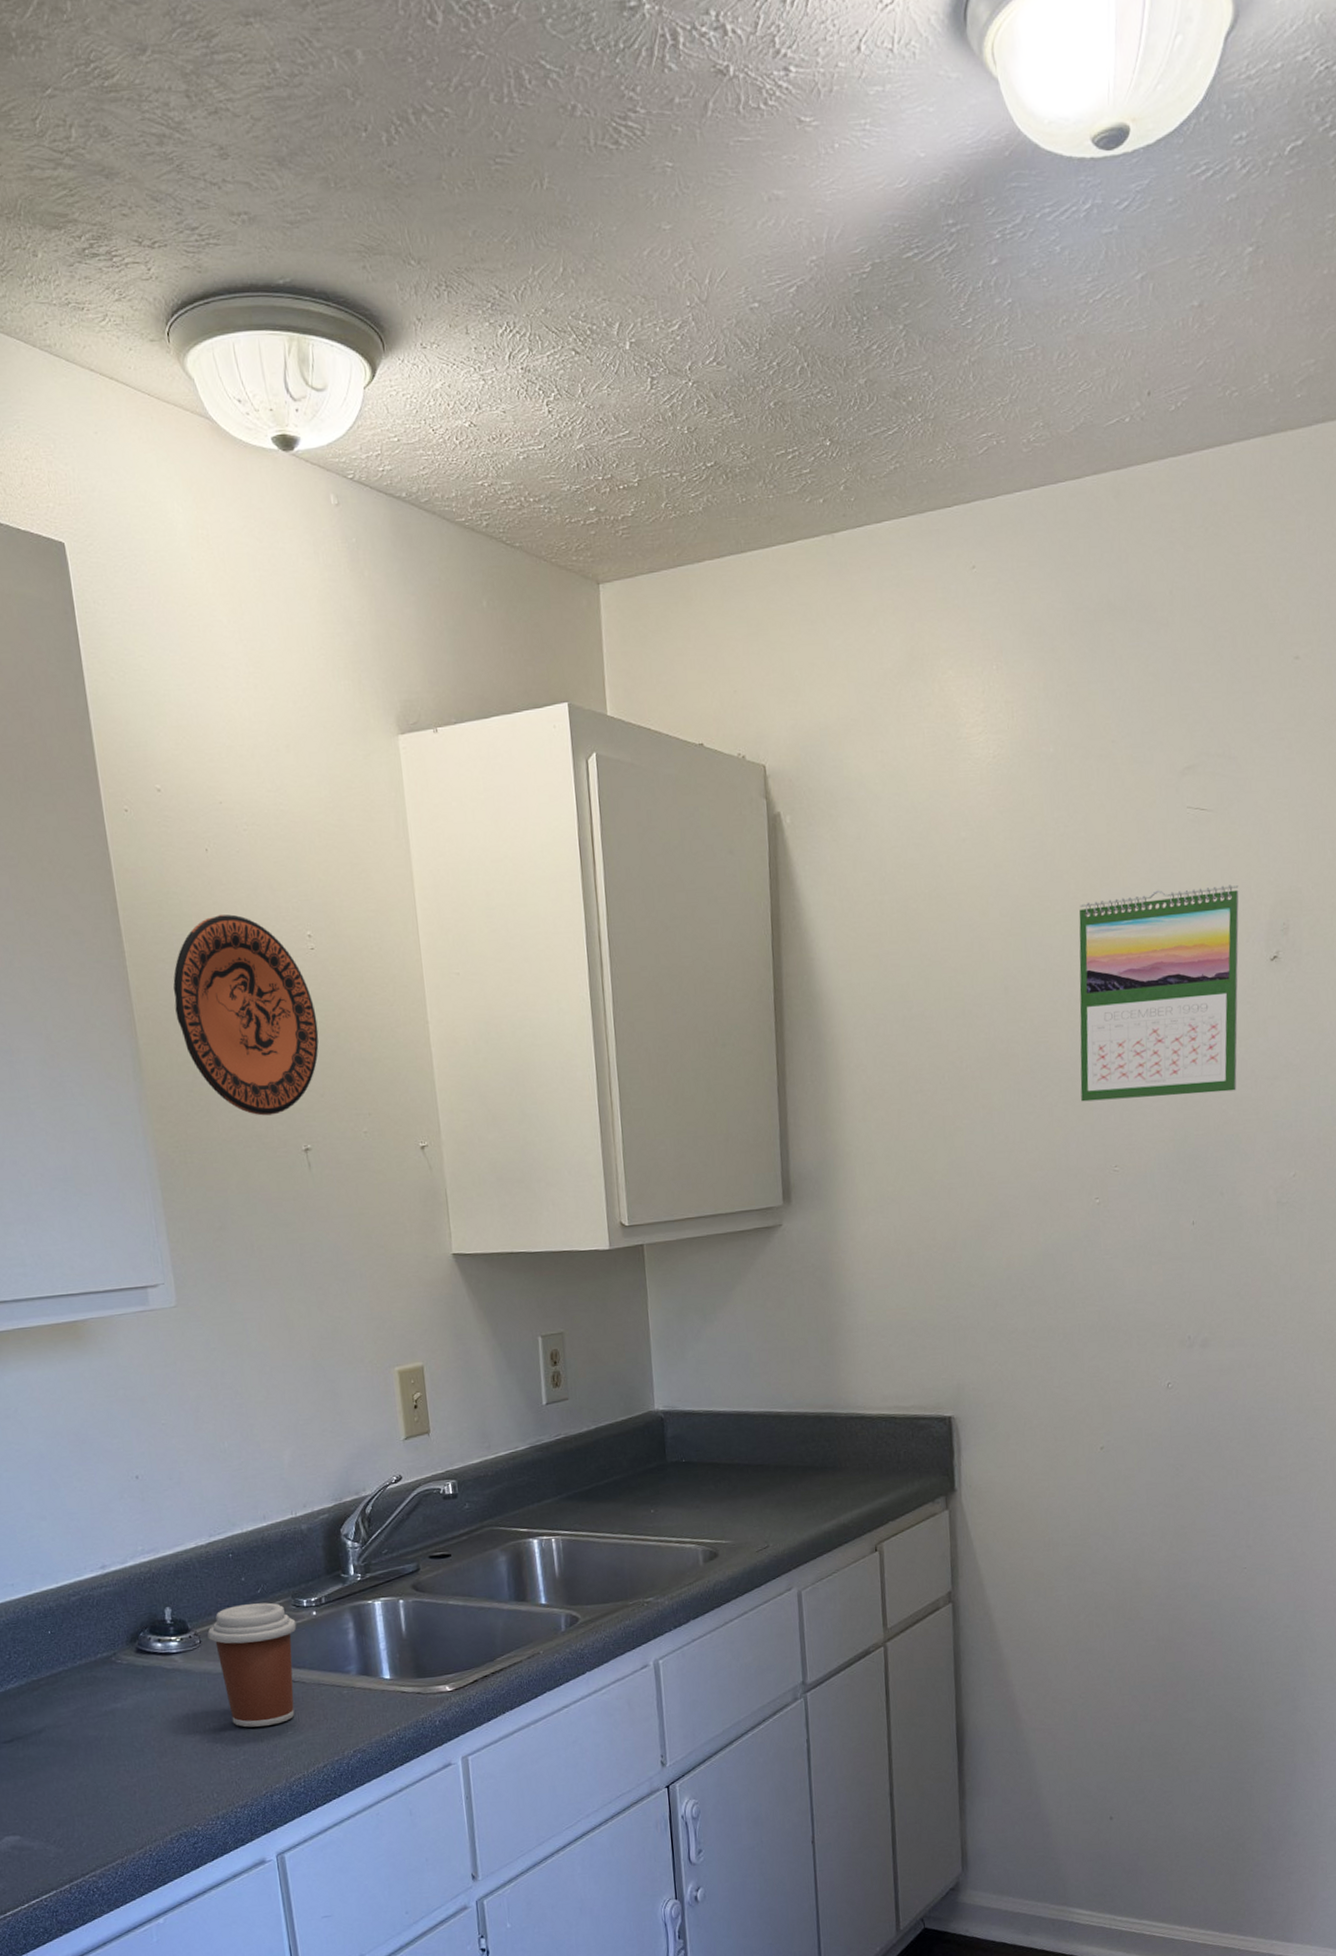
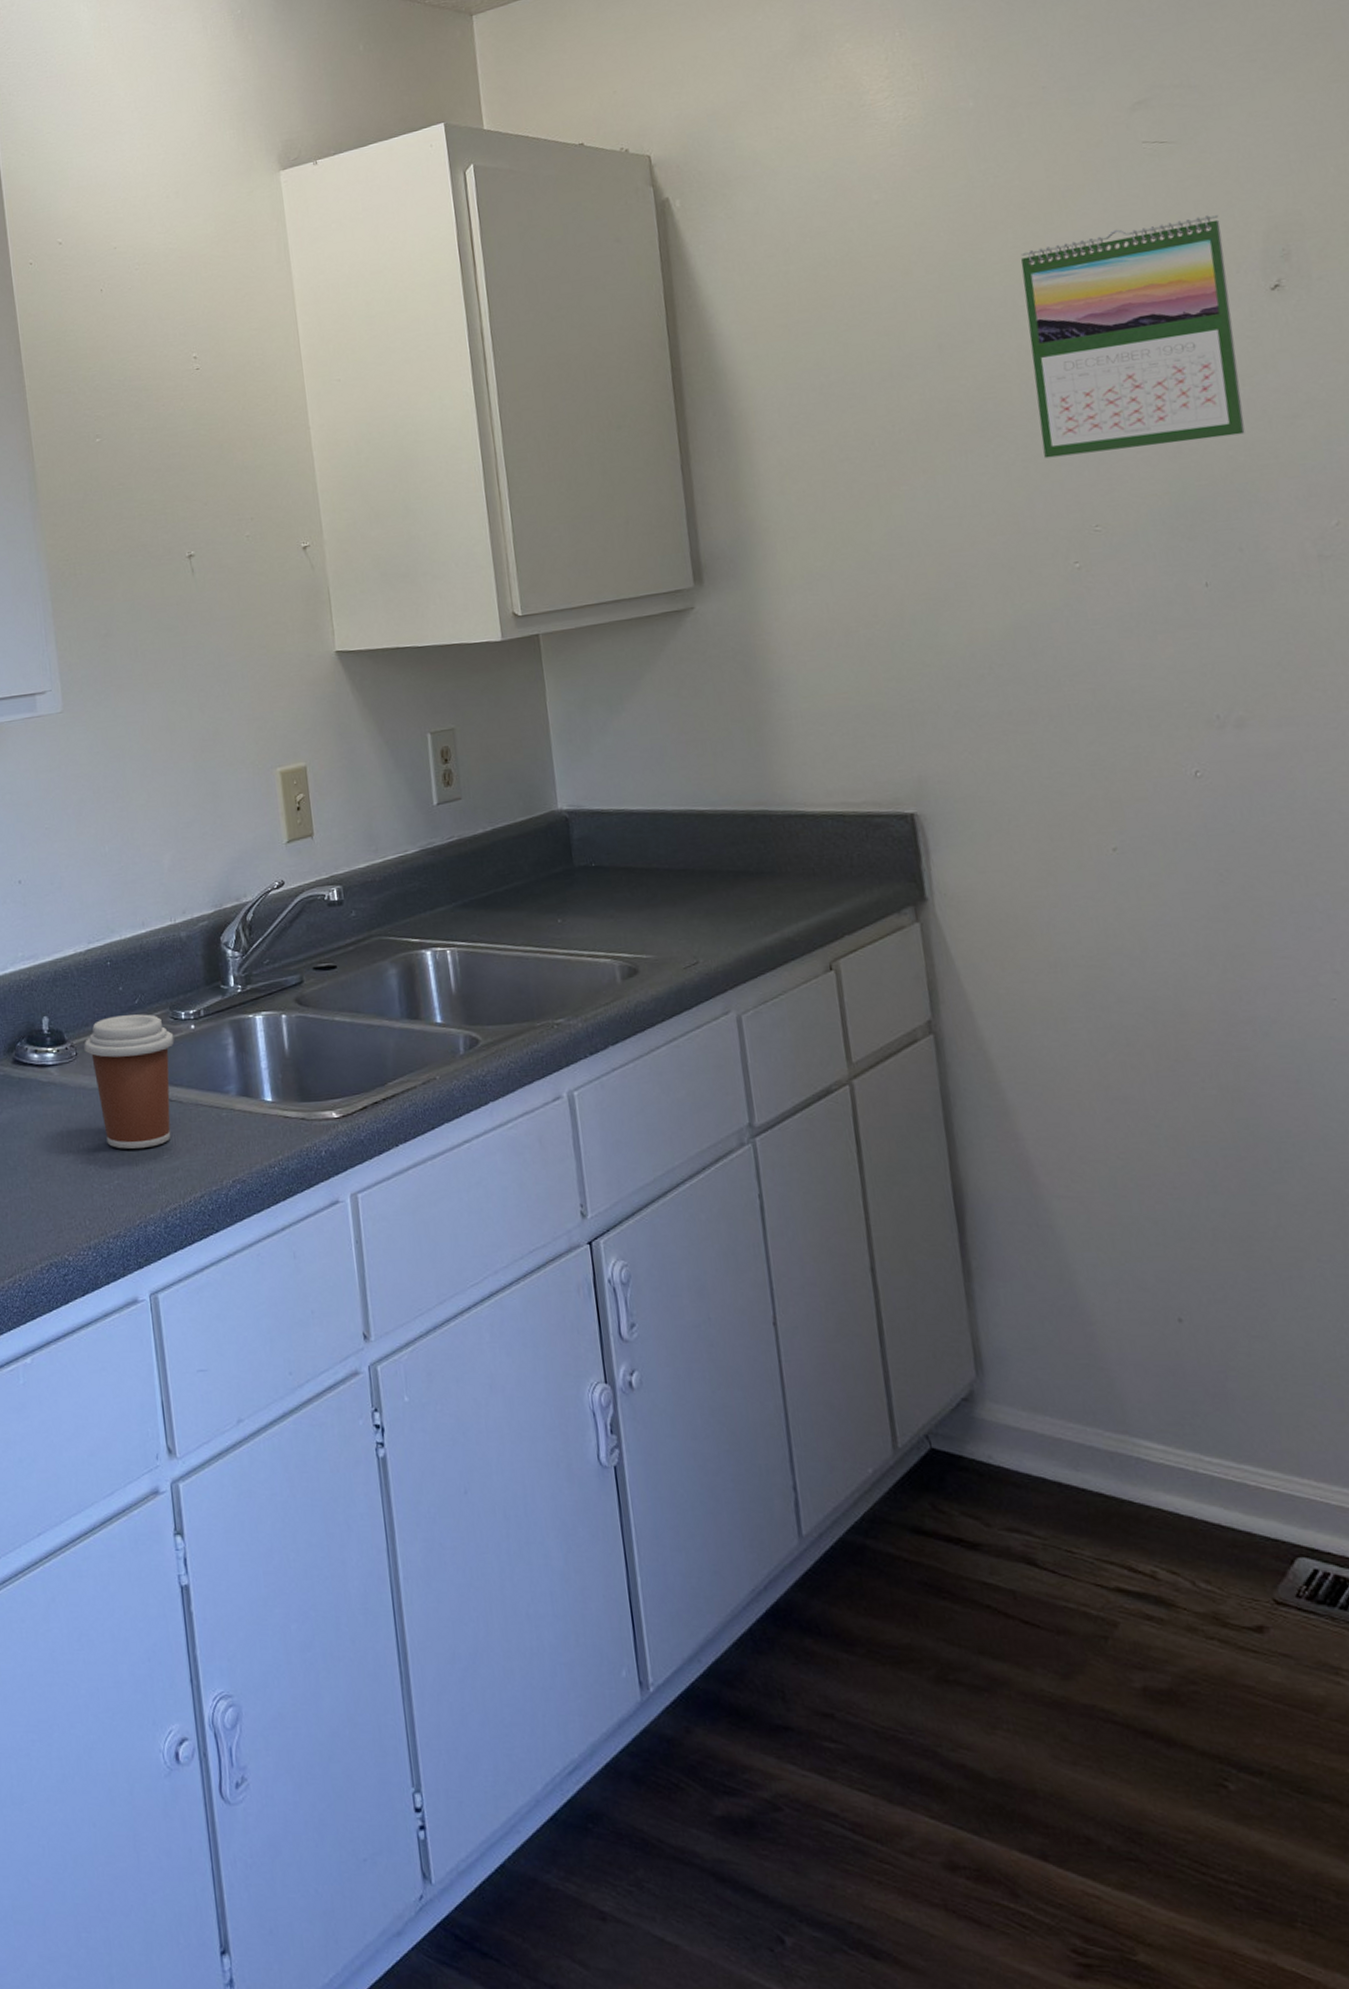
decorative plate: present [173,914,319,1116] -> none [68,345,203,527]

